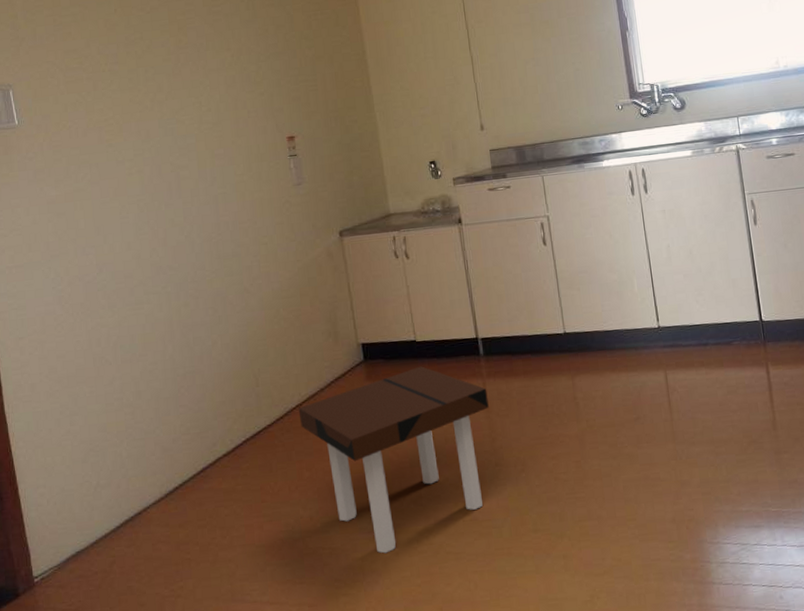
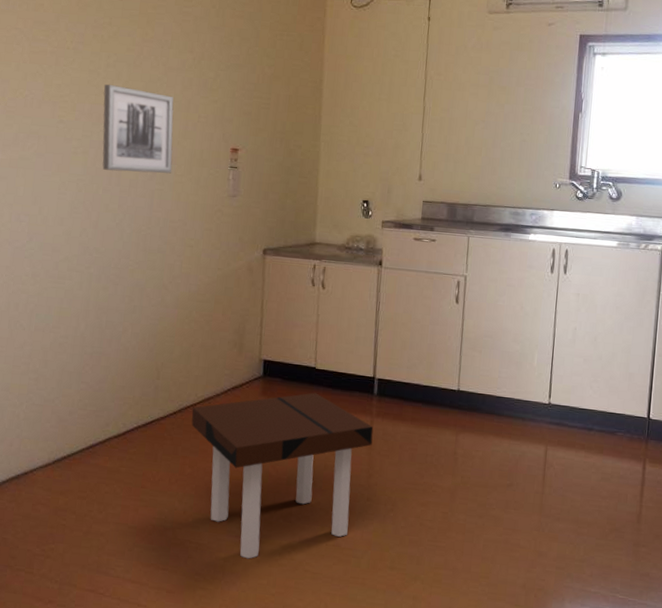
wall art: none [146,97,232,185] -> present [102,84,174,174]

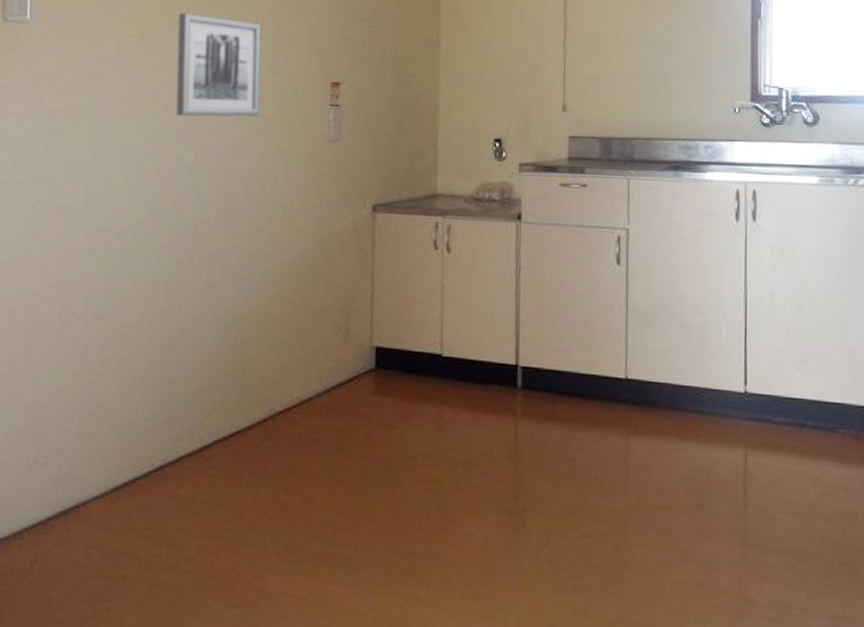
side table: present [191,392,374,559] -> none [285,388,519,617]

